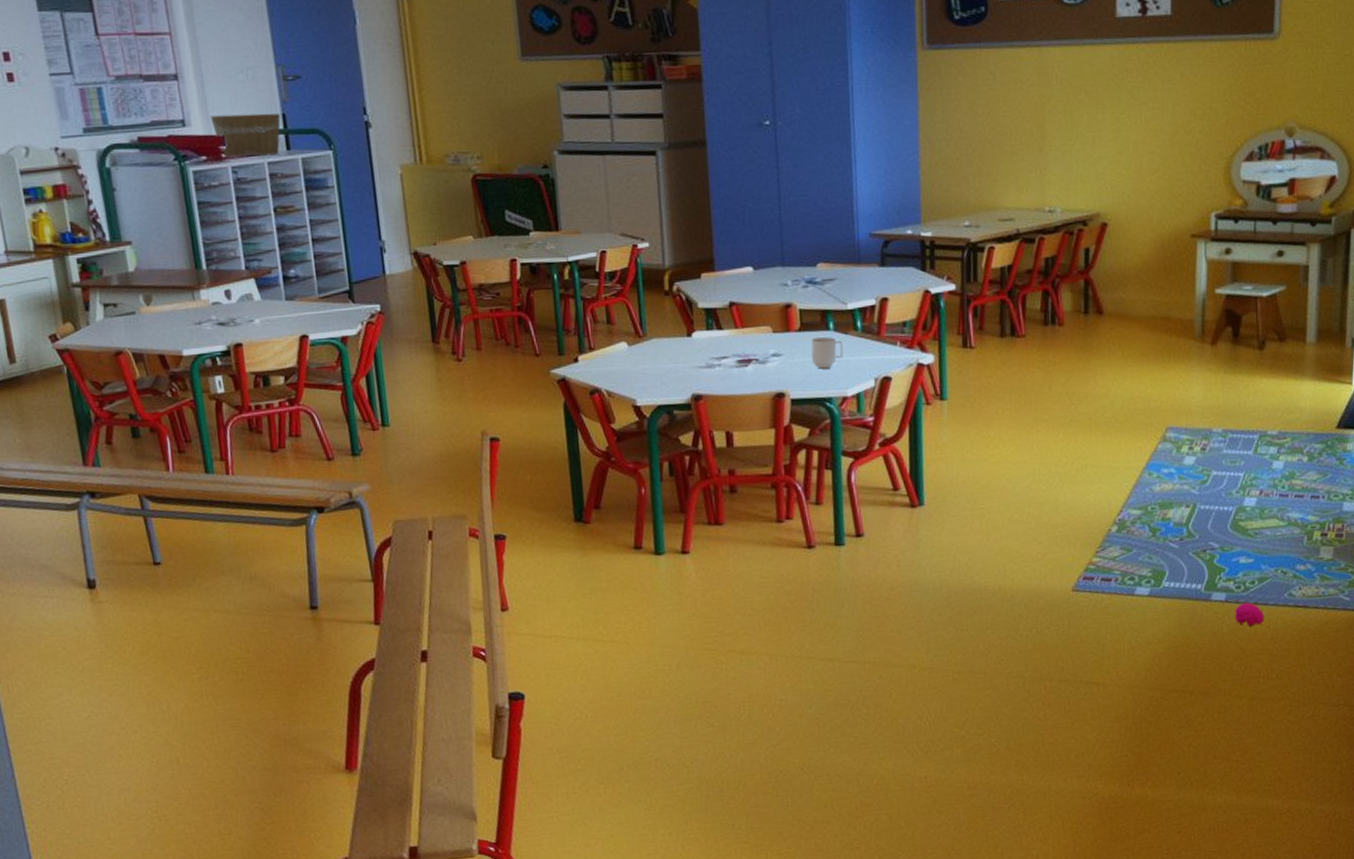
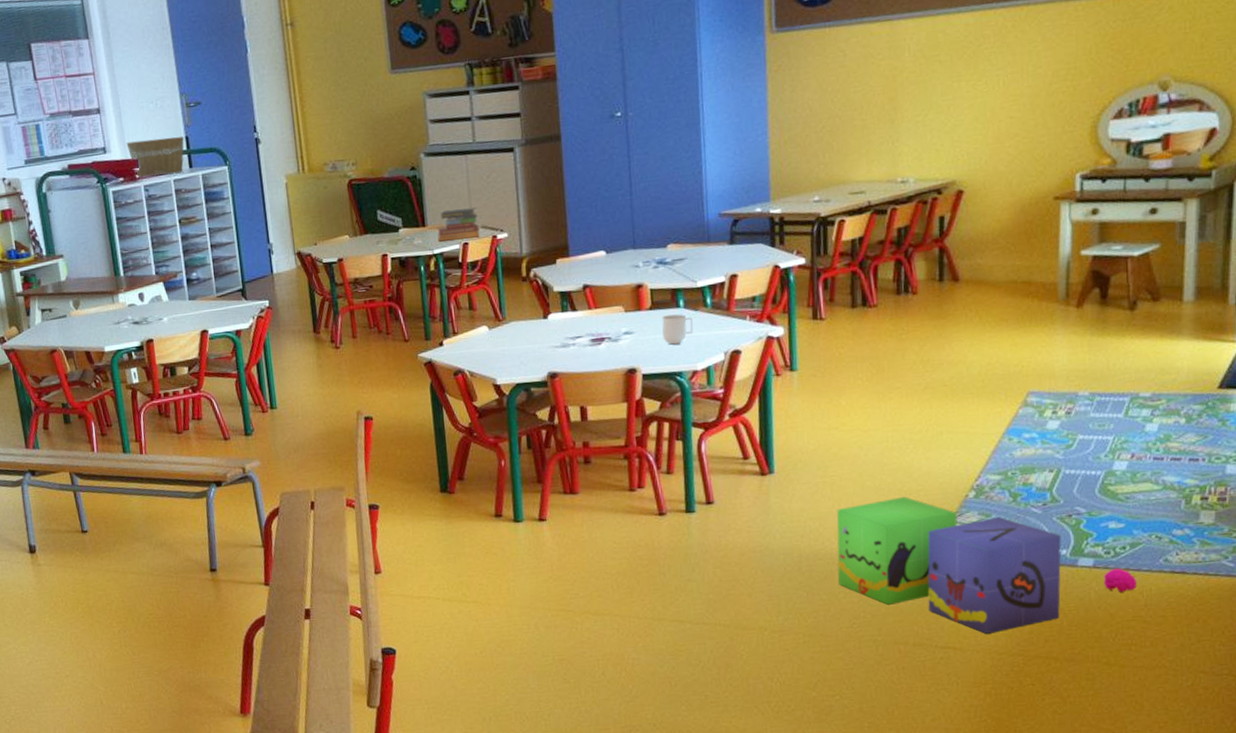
books: none [572,213,619,248] -> present [437,207,480,242]
toy box: none [985,530,1197,669] -> present [836,497,1062,634]

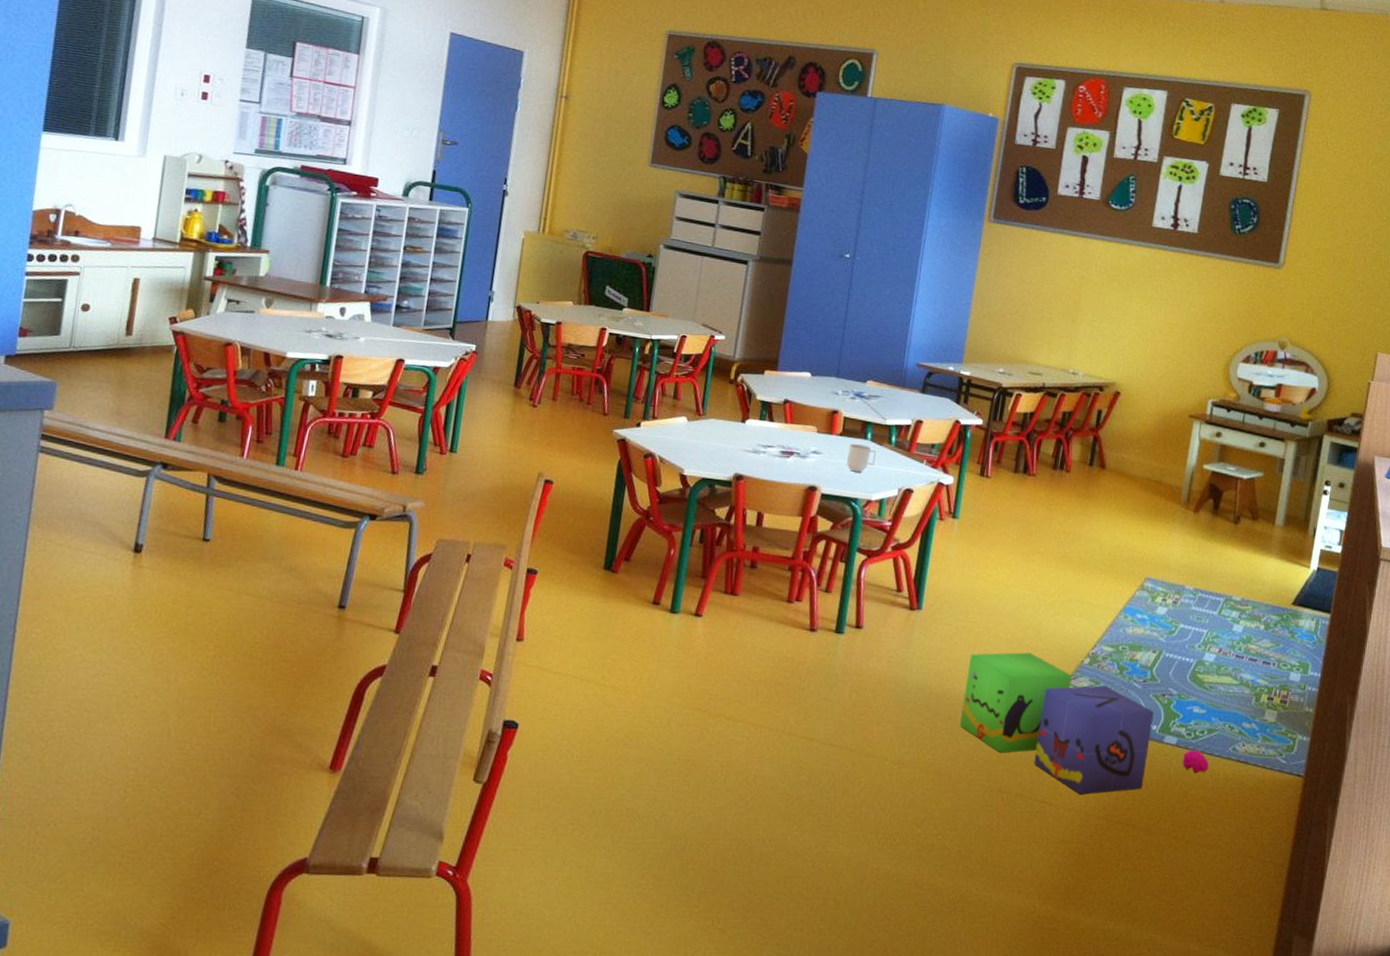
basket: present [126,136,185,177] -> none [369,160,432,203]
books: present [437,207,480,242] -> none [658,302,702,333]

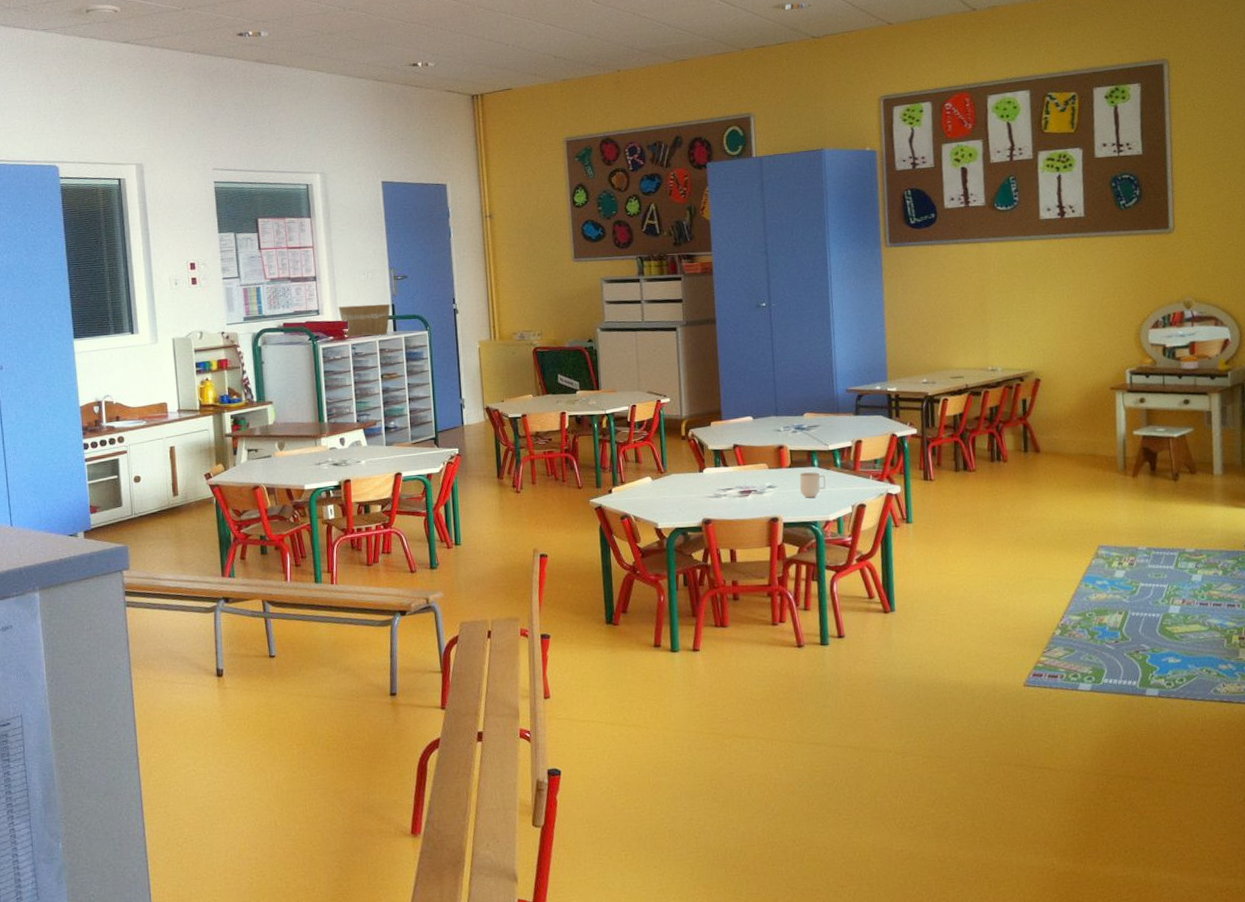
basket: none [369,160,432,203] -> present [338,304,391,337]
toy box: present [960,652,1154,795] -> none [948,633,1134,756]
toy ball: present [1183,749,1210,773] -> none [1167,697,1195,719]

